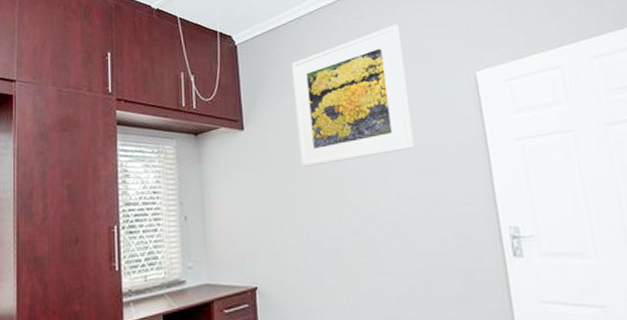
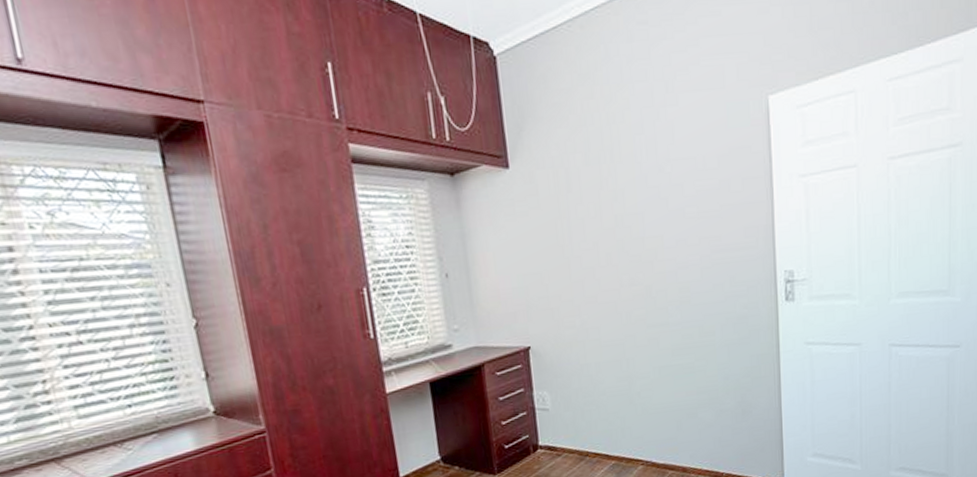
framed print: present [291,24,415,167] -> none [562,32,698,212]

